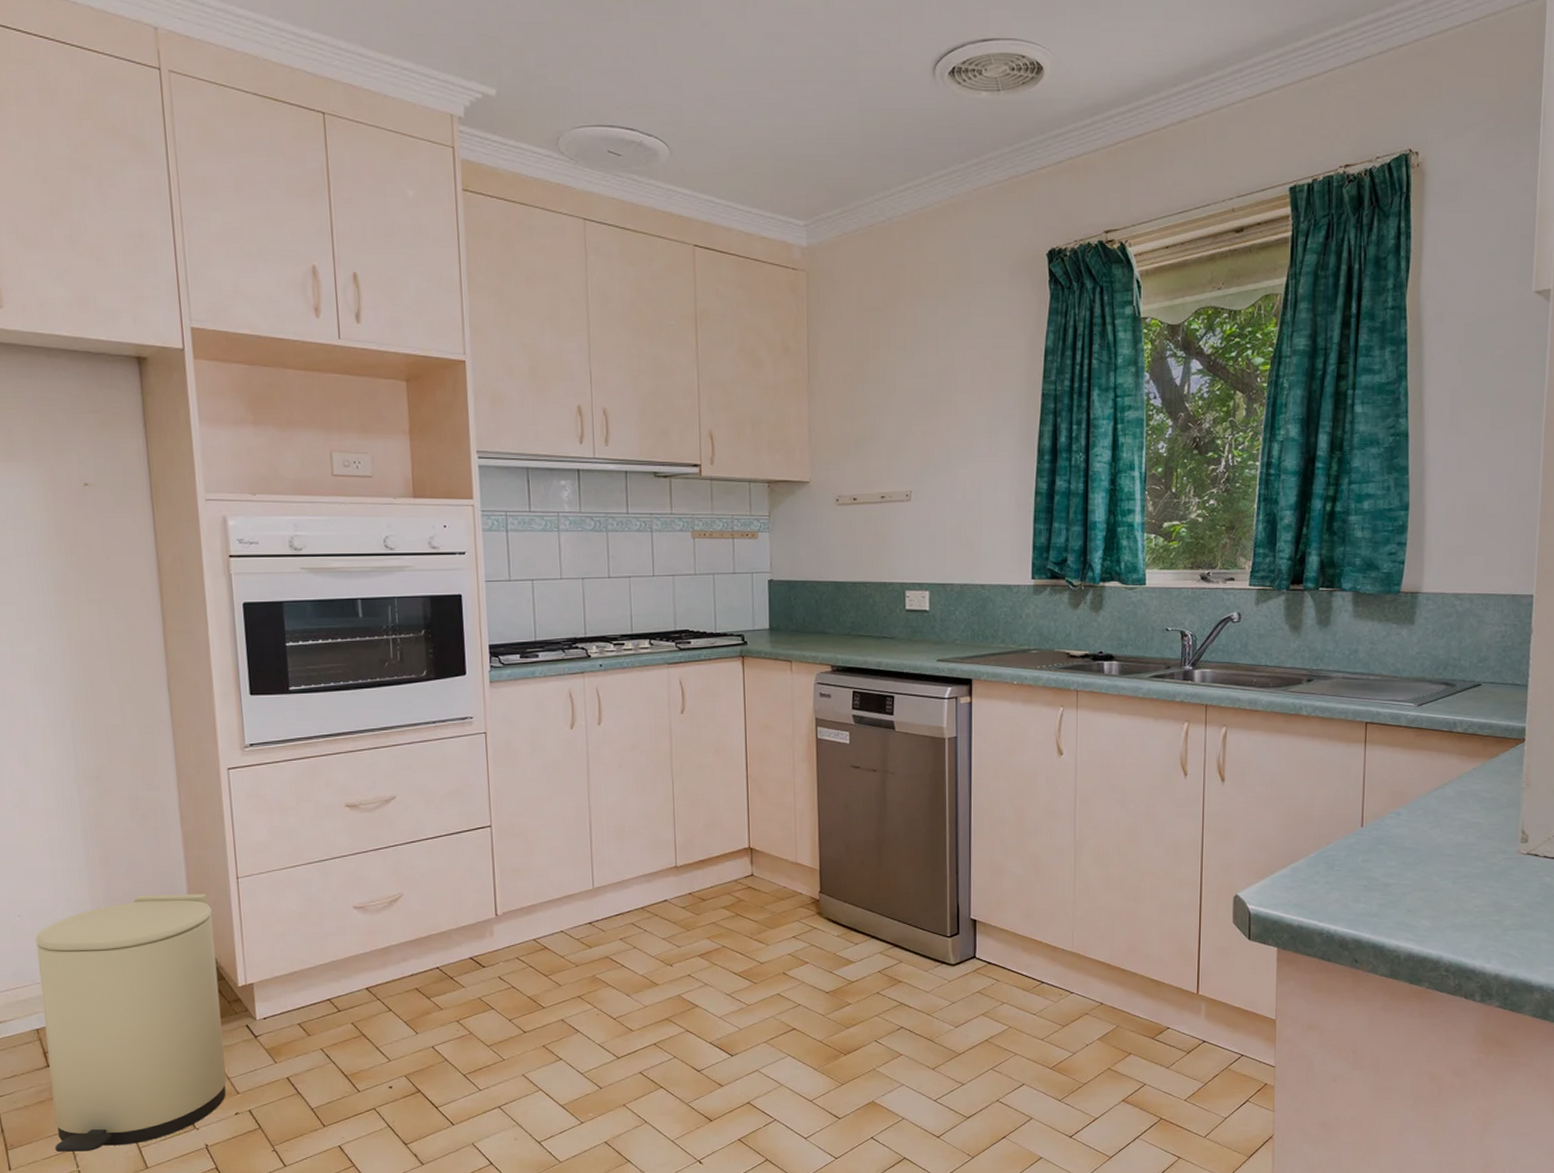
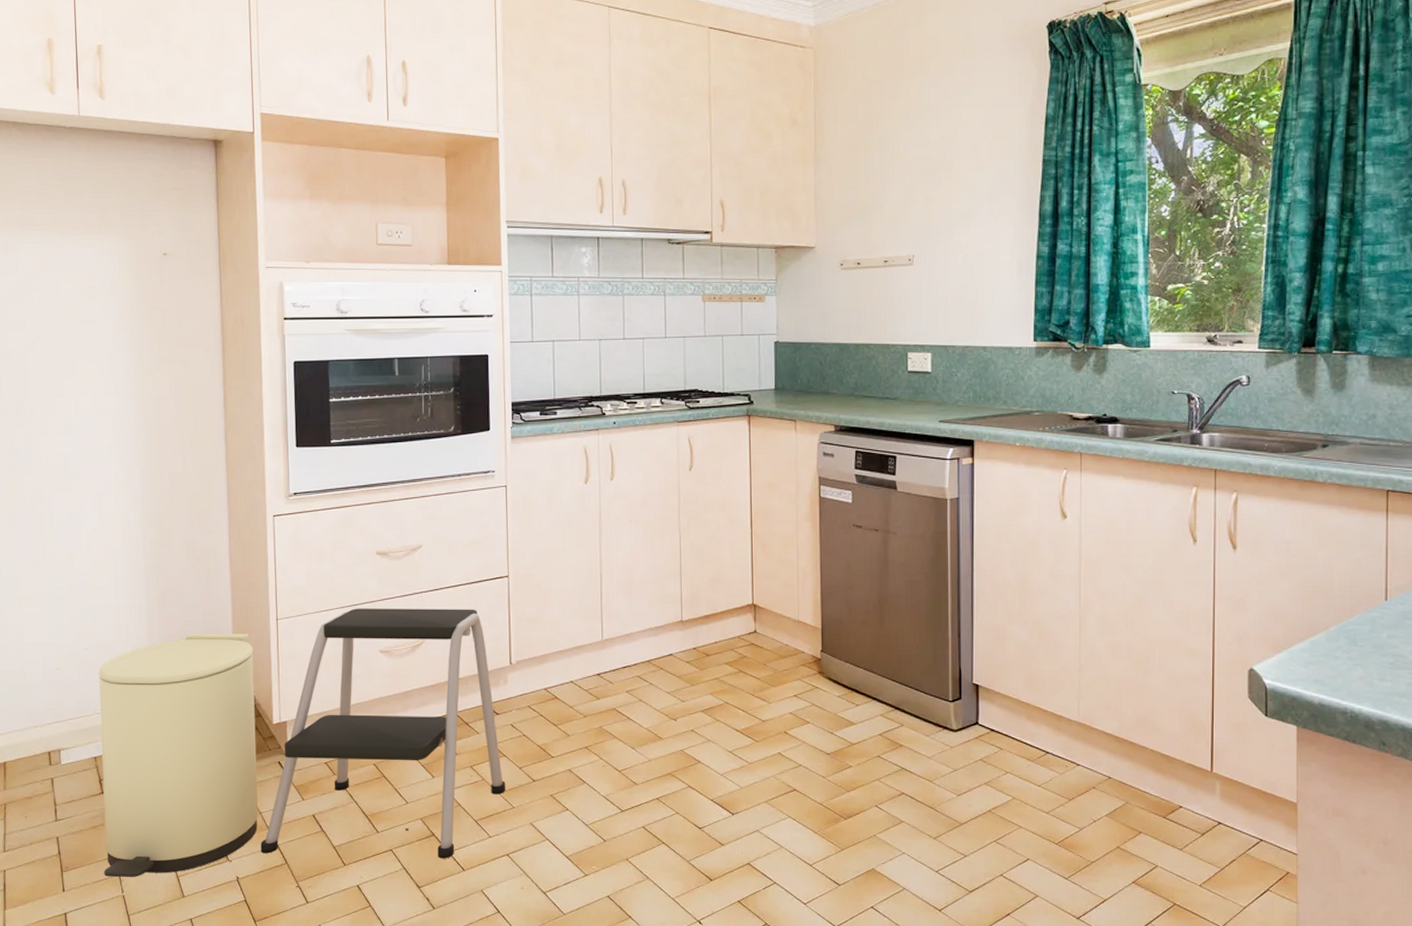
step stool: none [230,860,496,1120] -> present [260,608,506,859]

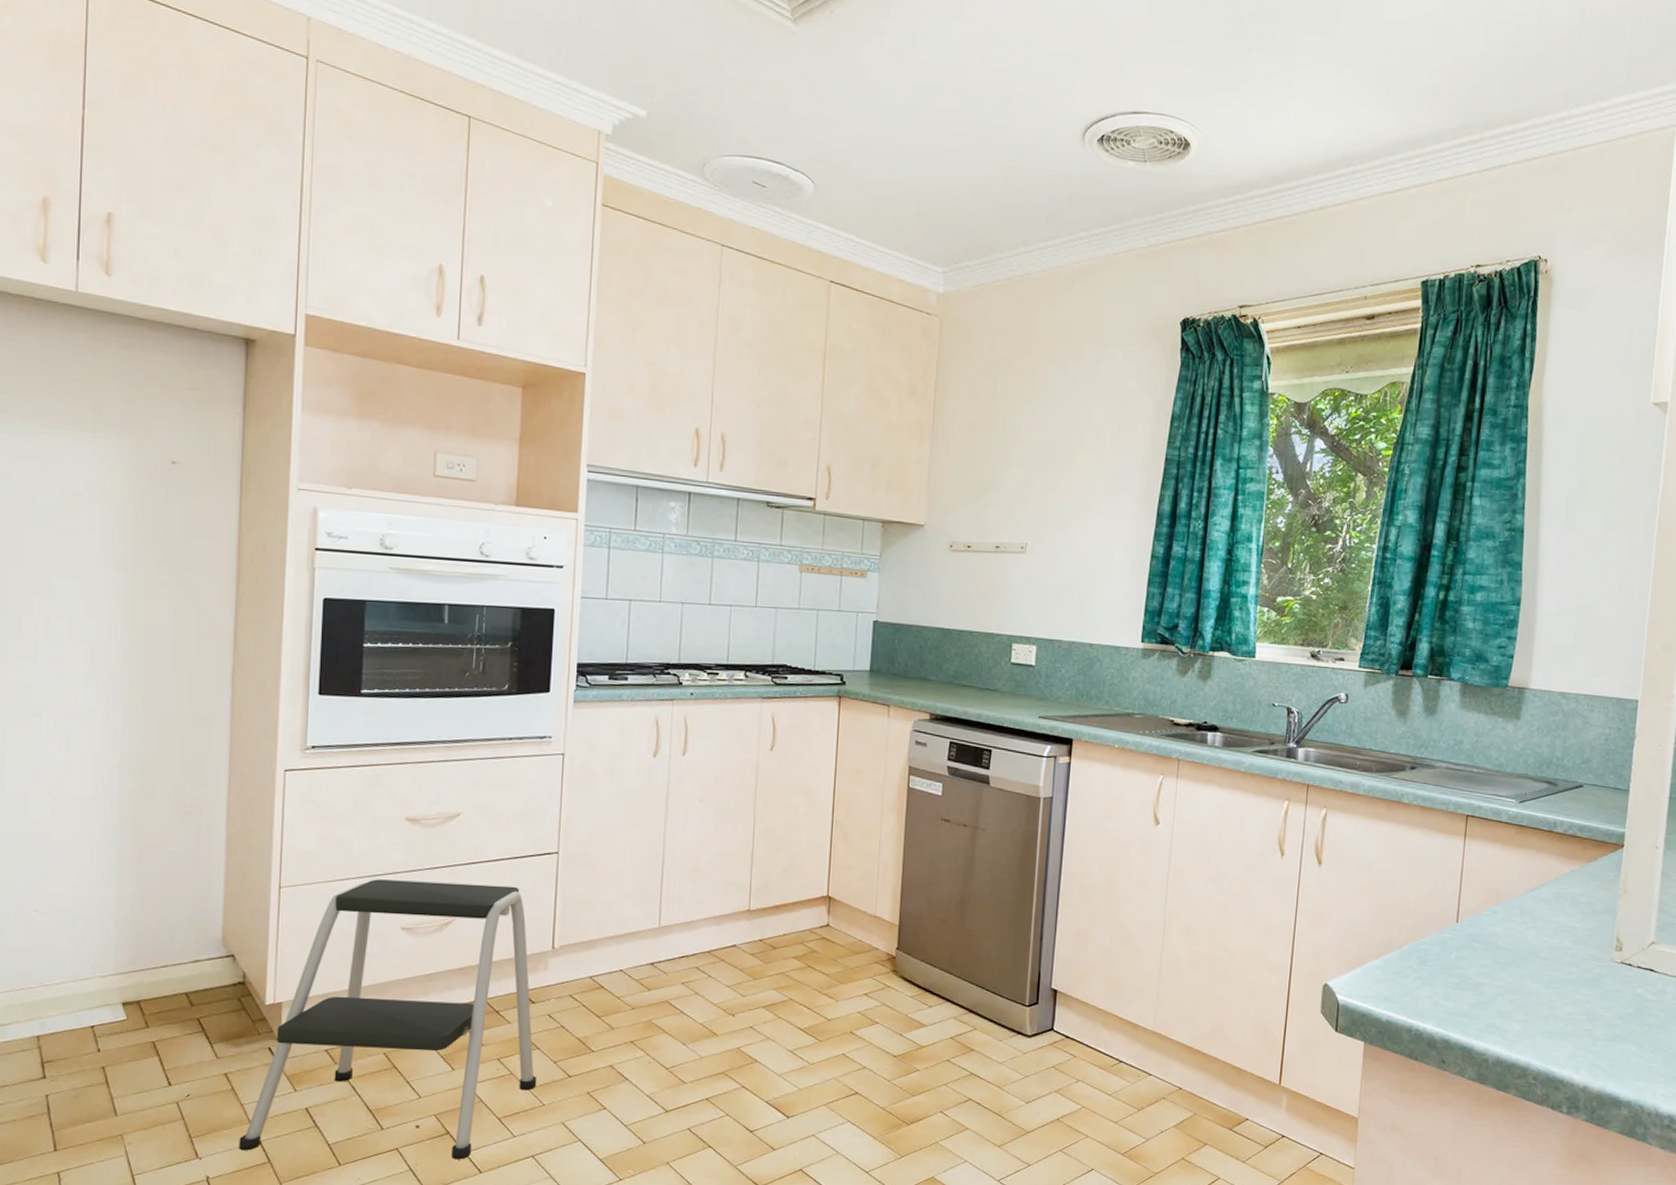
pedal bin: present [98,633,258,877] -> none [39,898,248,1175]

